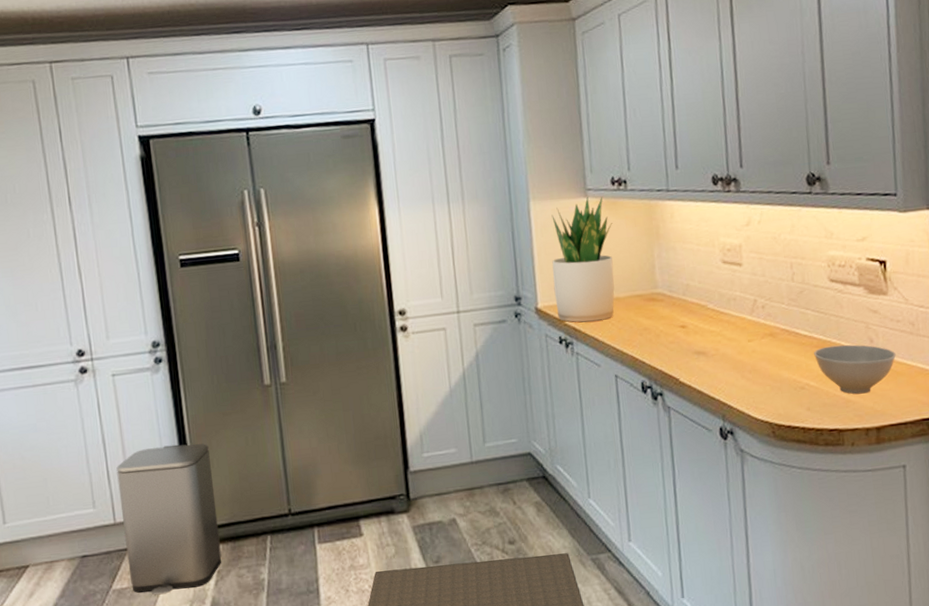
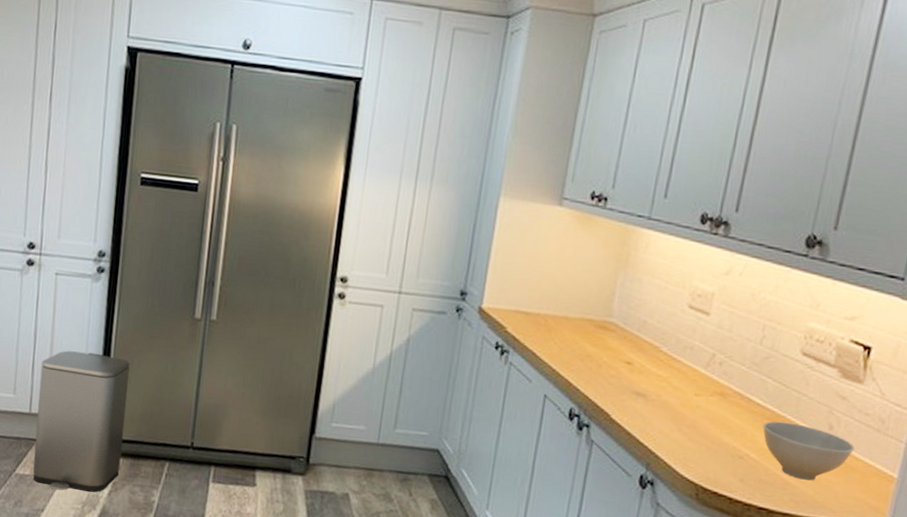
planter: present [551,196,615,323] -> none [500,206,581,337]

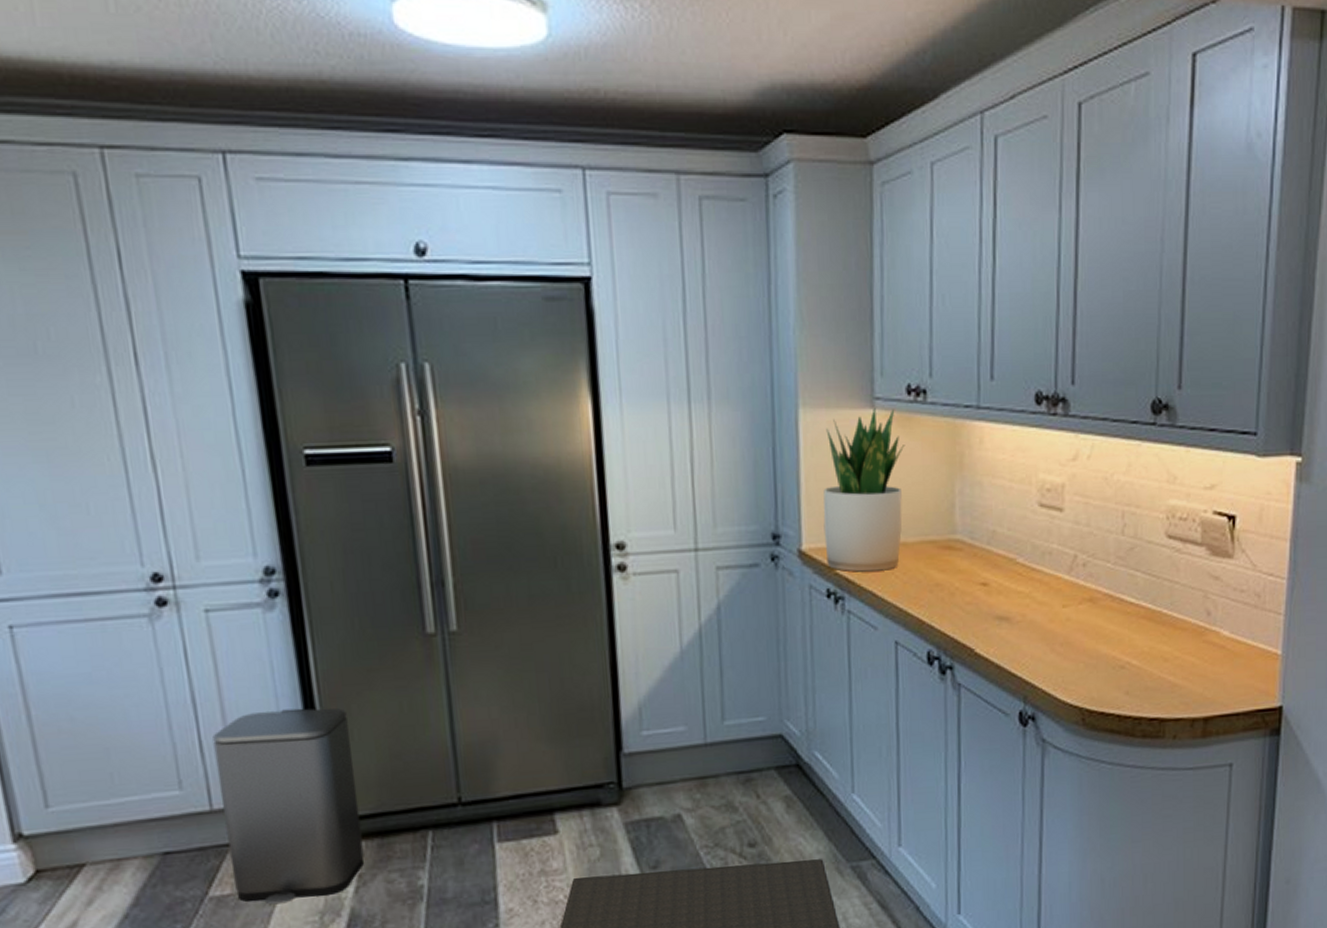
planter: none [500,206,581,337] -> present [823,408,904,572]
bowl: present [763,421,856,481] -> none [1140,616,1236,678]

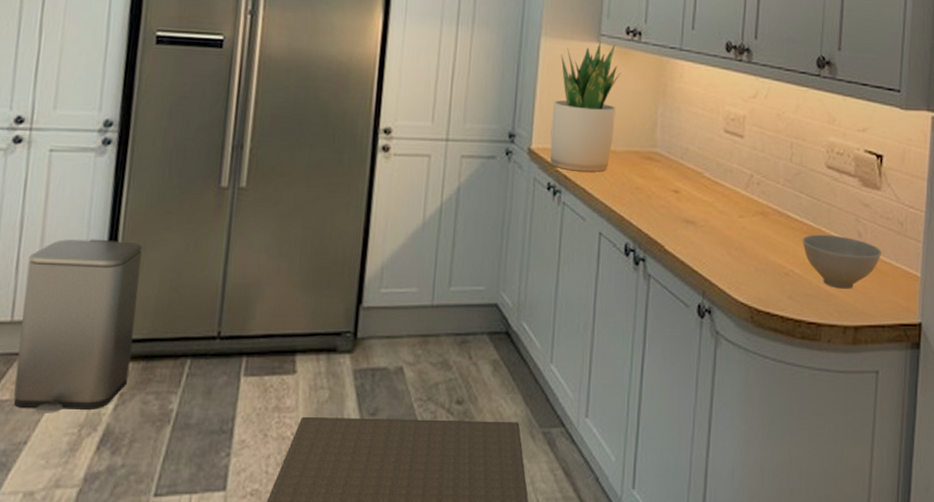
bowl: none [1140,616,1236,678] -> present [802,234,883,289]

